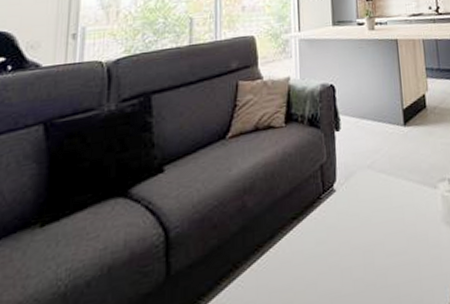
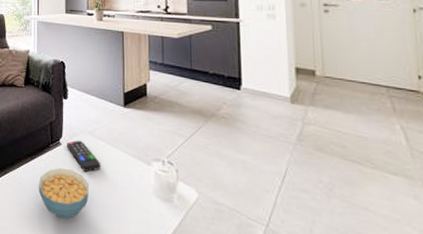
cereal bowl: none [308,221,373,292] -> present [38,168,89,219]
remote control: none [342,179,385,218] -> present [67,140,101,172]

